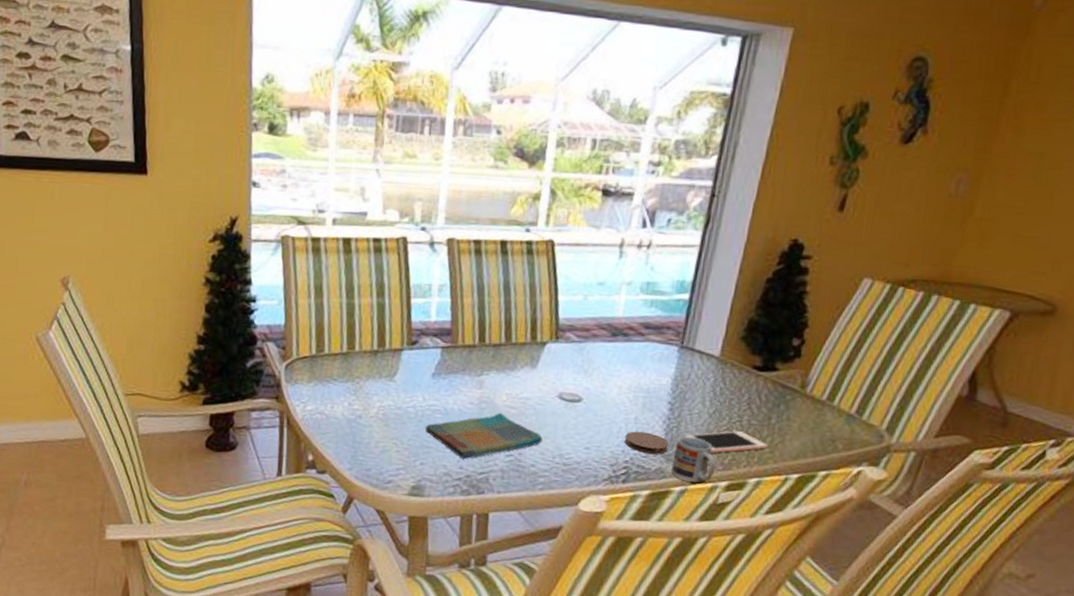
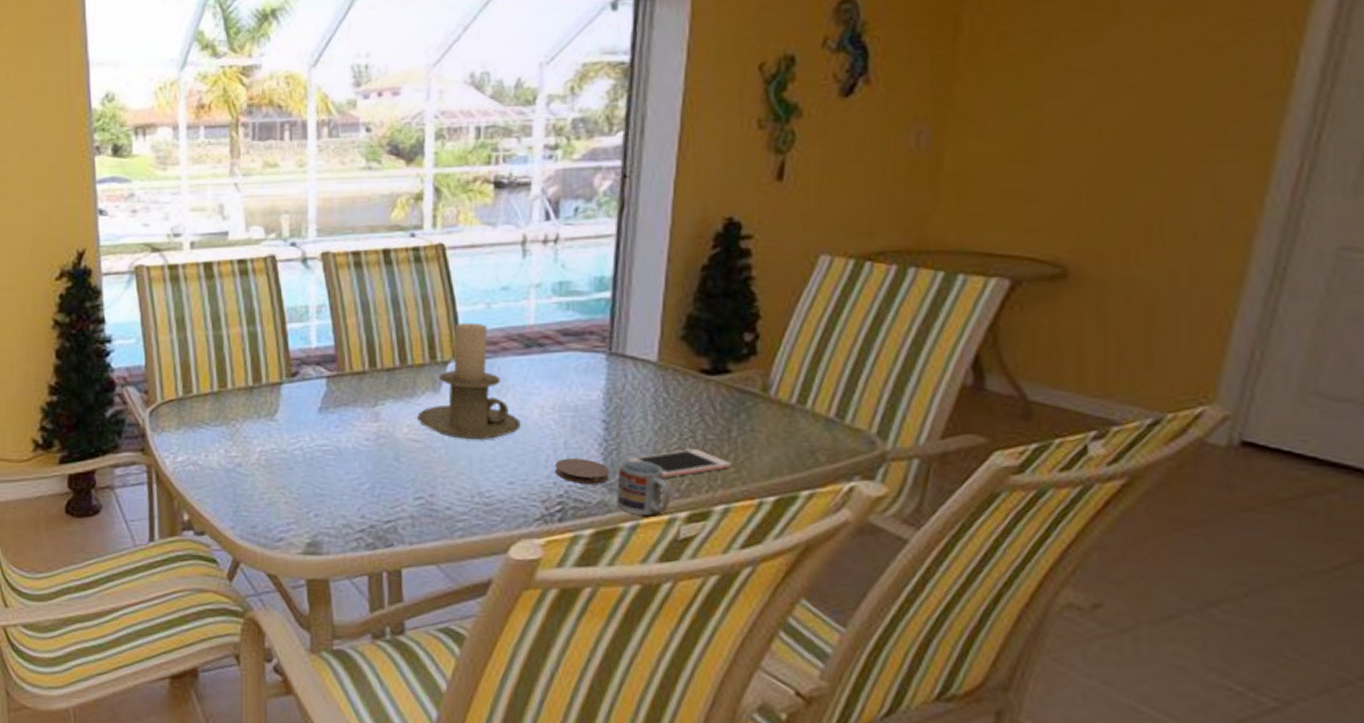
dish towel: present [425,412,543,459] -> none [316,447,456,506]
candle holder: none [515,310,601,411] -> present [417,322,521,439]

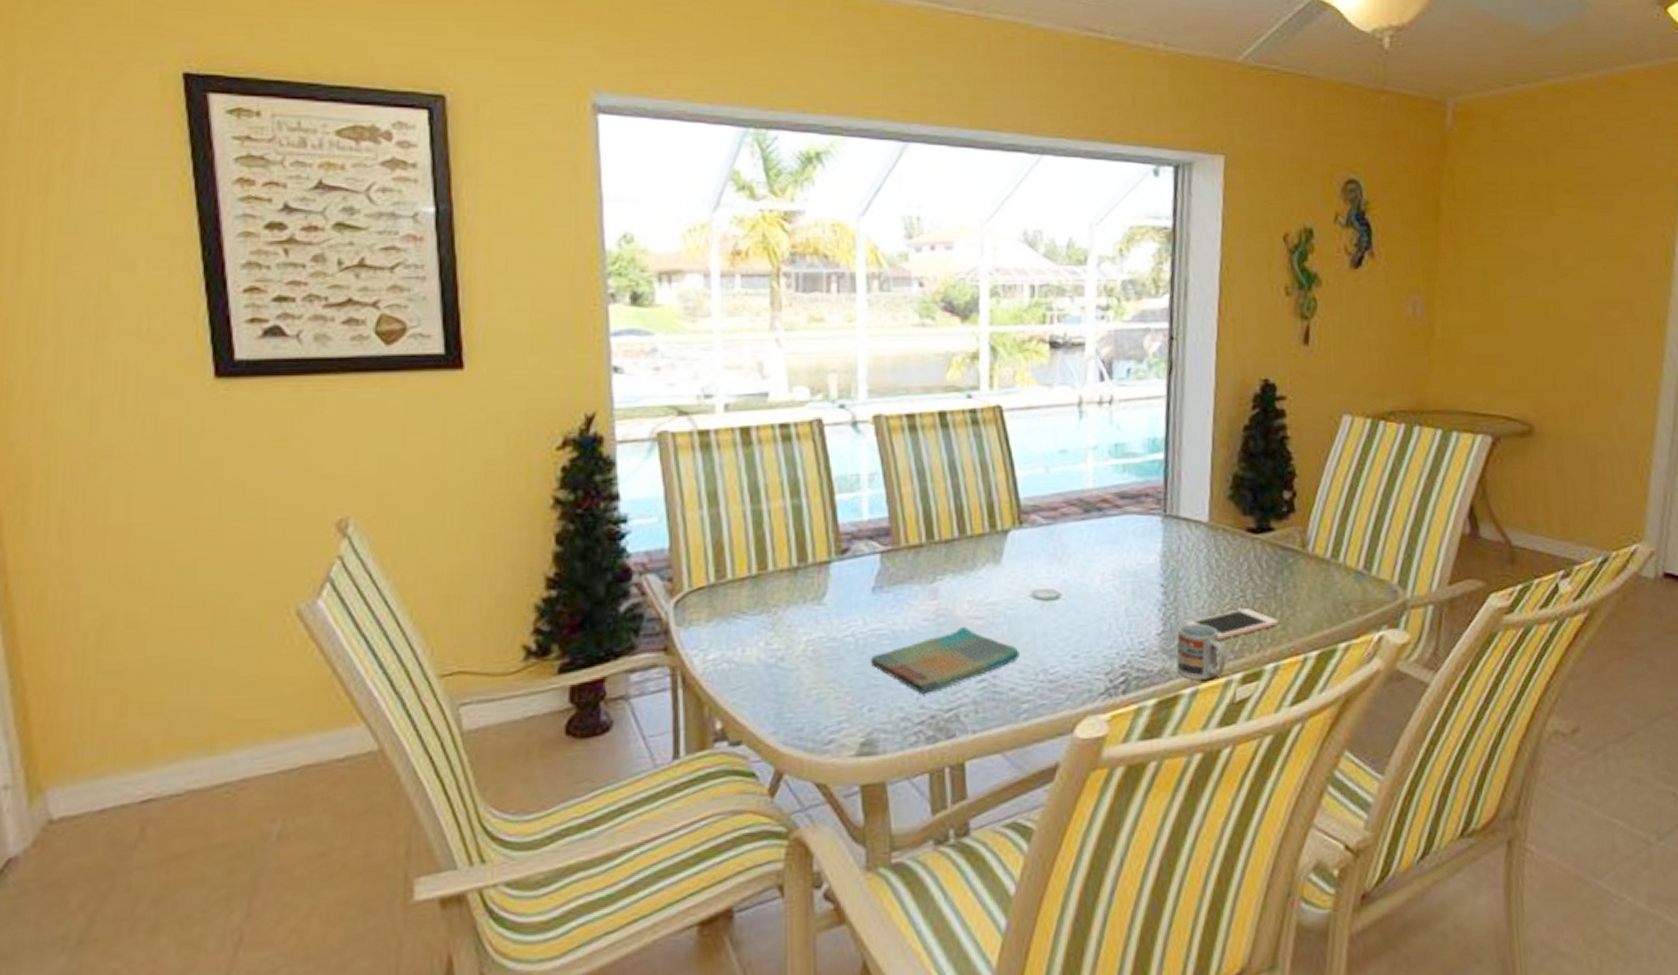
dish towel: none [316,447,456,506] -> present [870,626,1019,694]
candle holder: present [417,322,521,439] -> none [978,487,1083,613]
coaster: present [555,458,610,485] -> none [1117,625,1170,653]

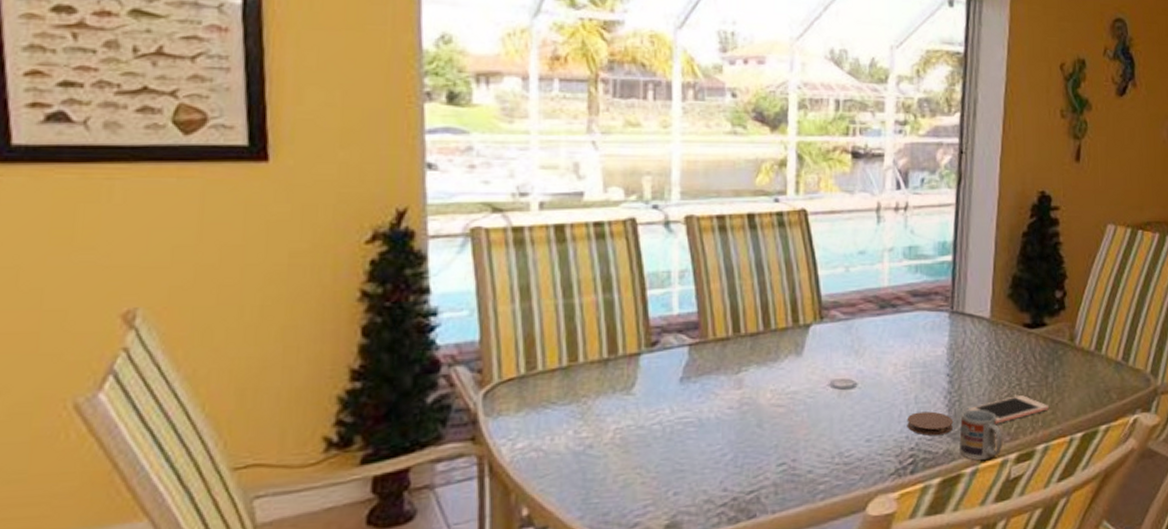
dish towel: present [870,626,1019,694] -> none [676,413,817,478]
coaster: none [1117,625,1170,653] -> present [907,411,954,436]

